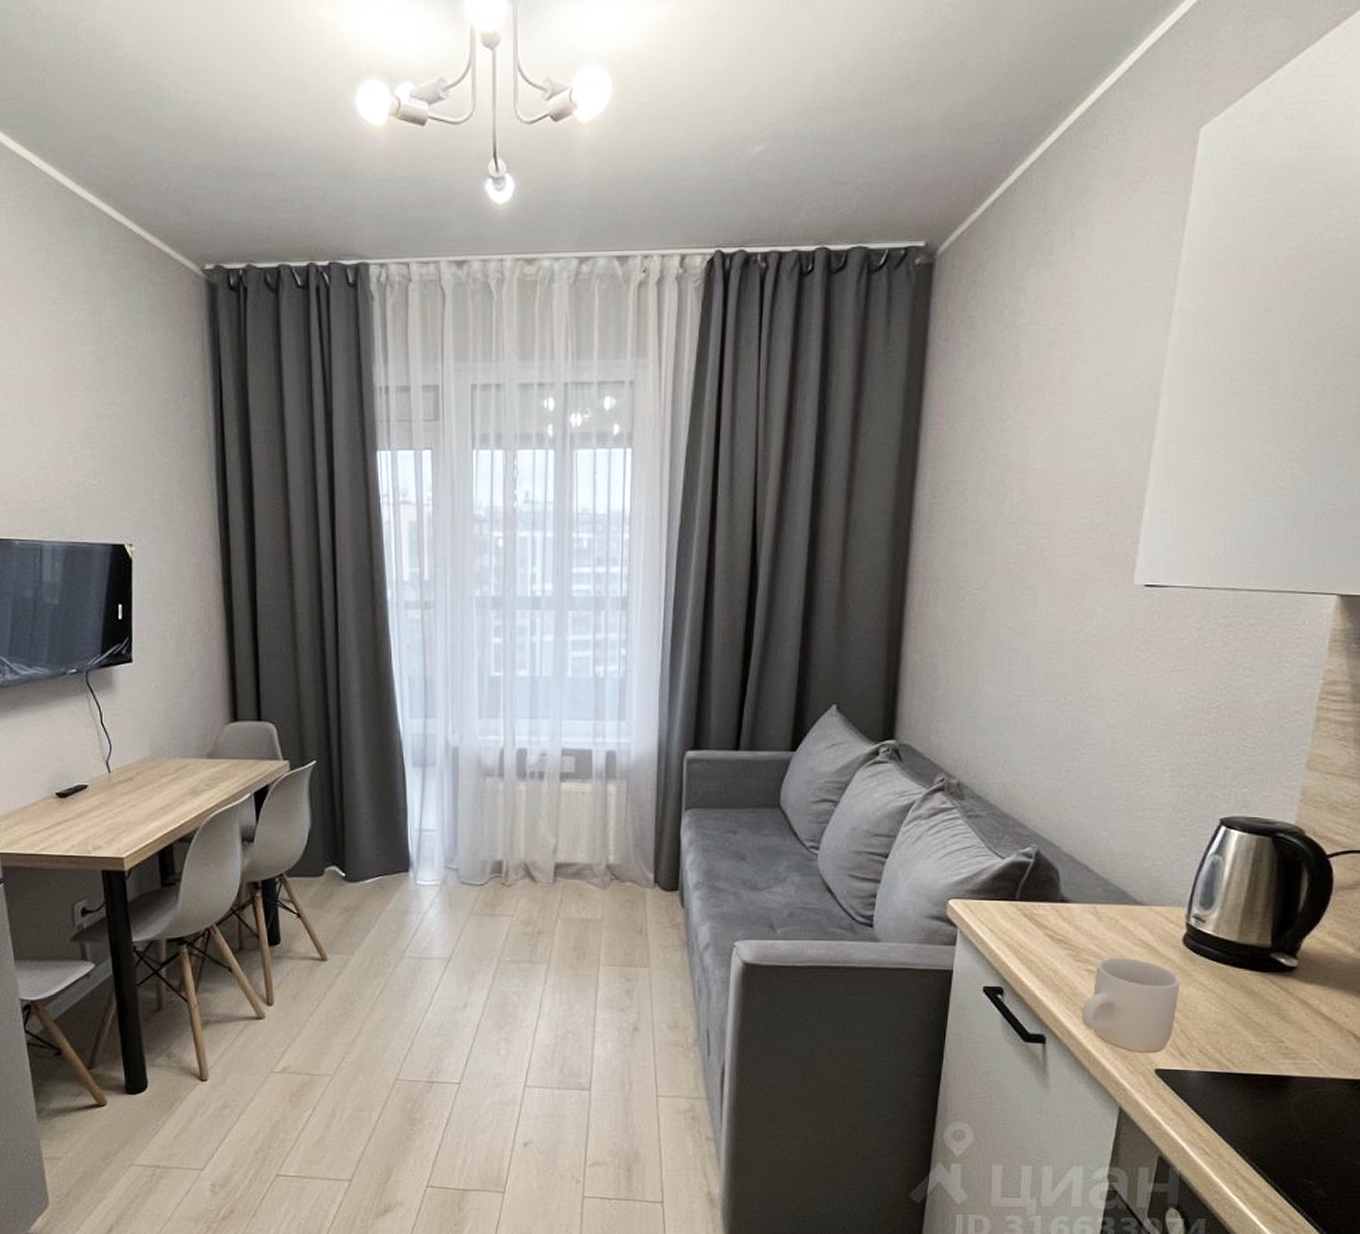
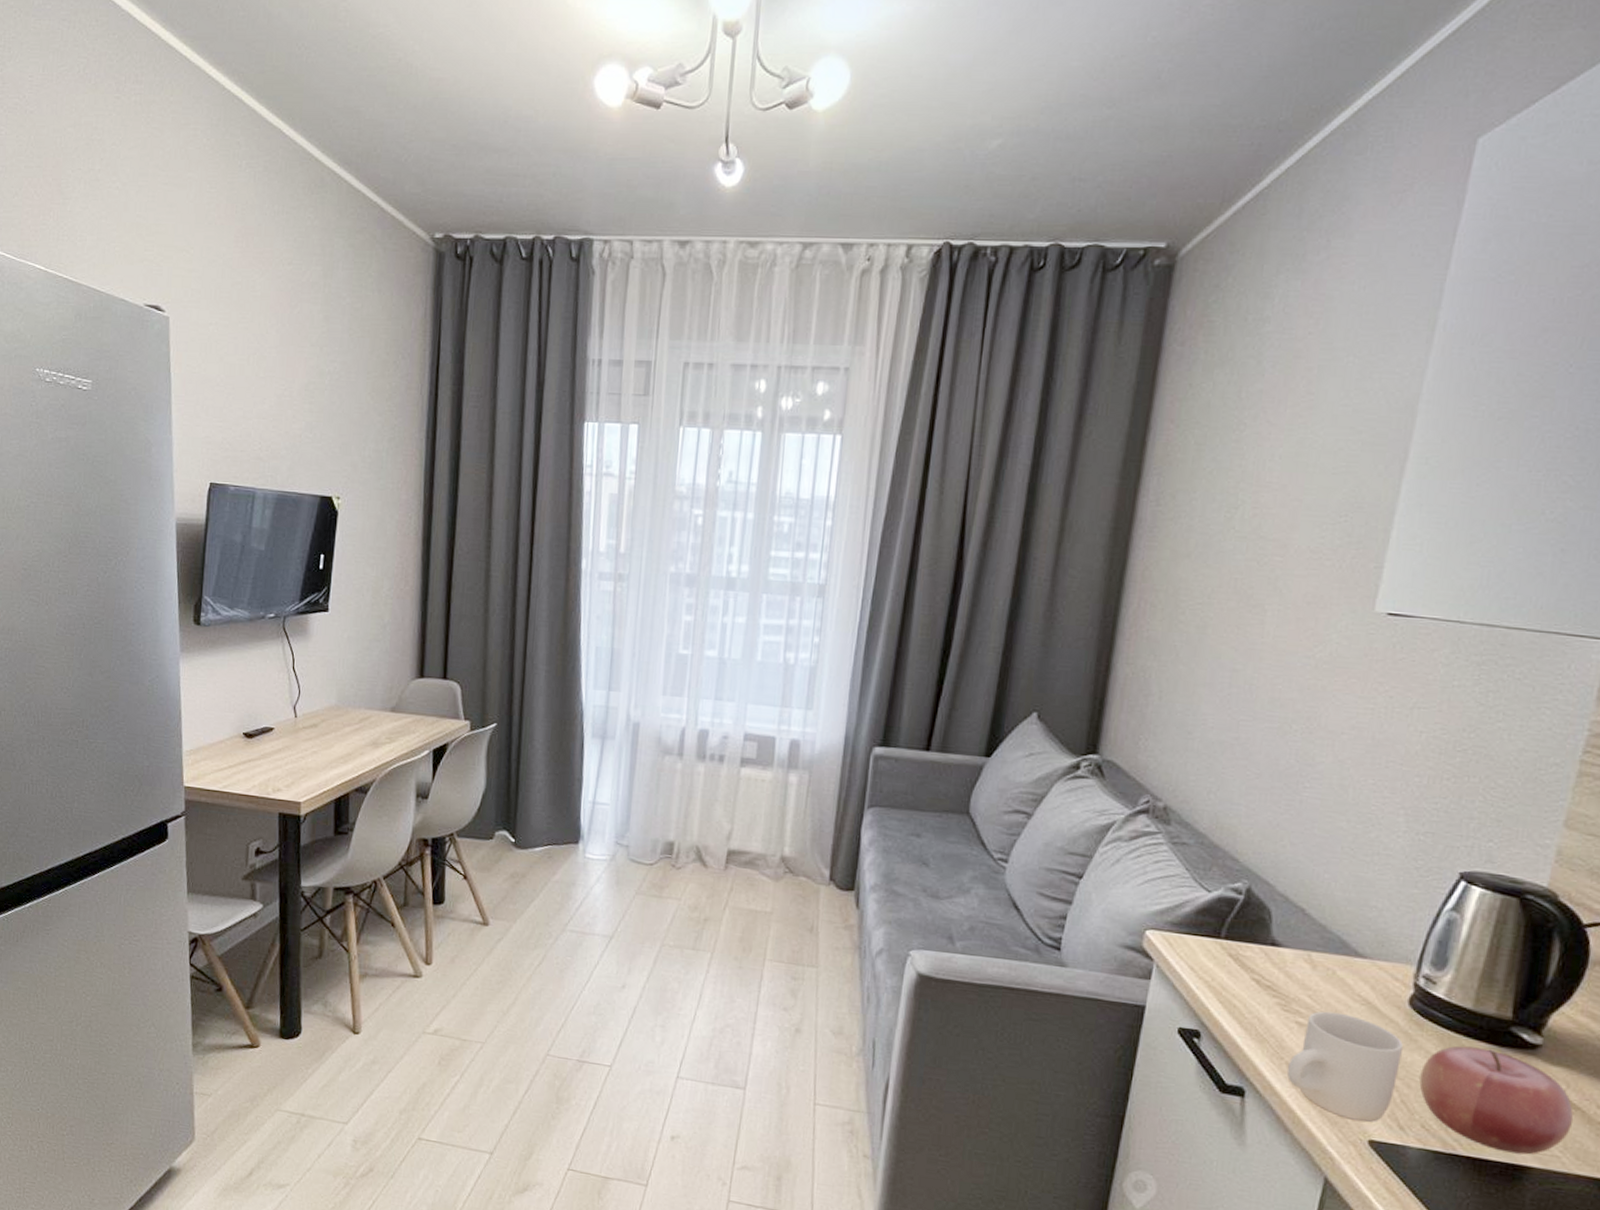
fruit: none [1195,974,1326,1066] -> present [1419,1046,1573,1155]

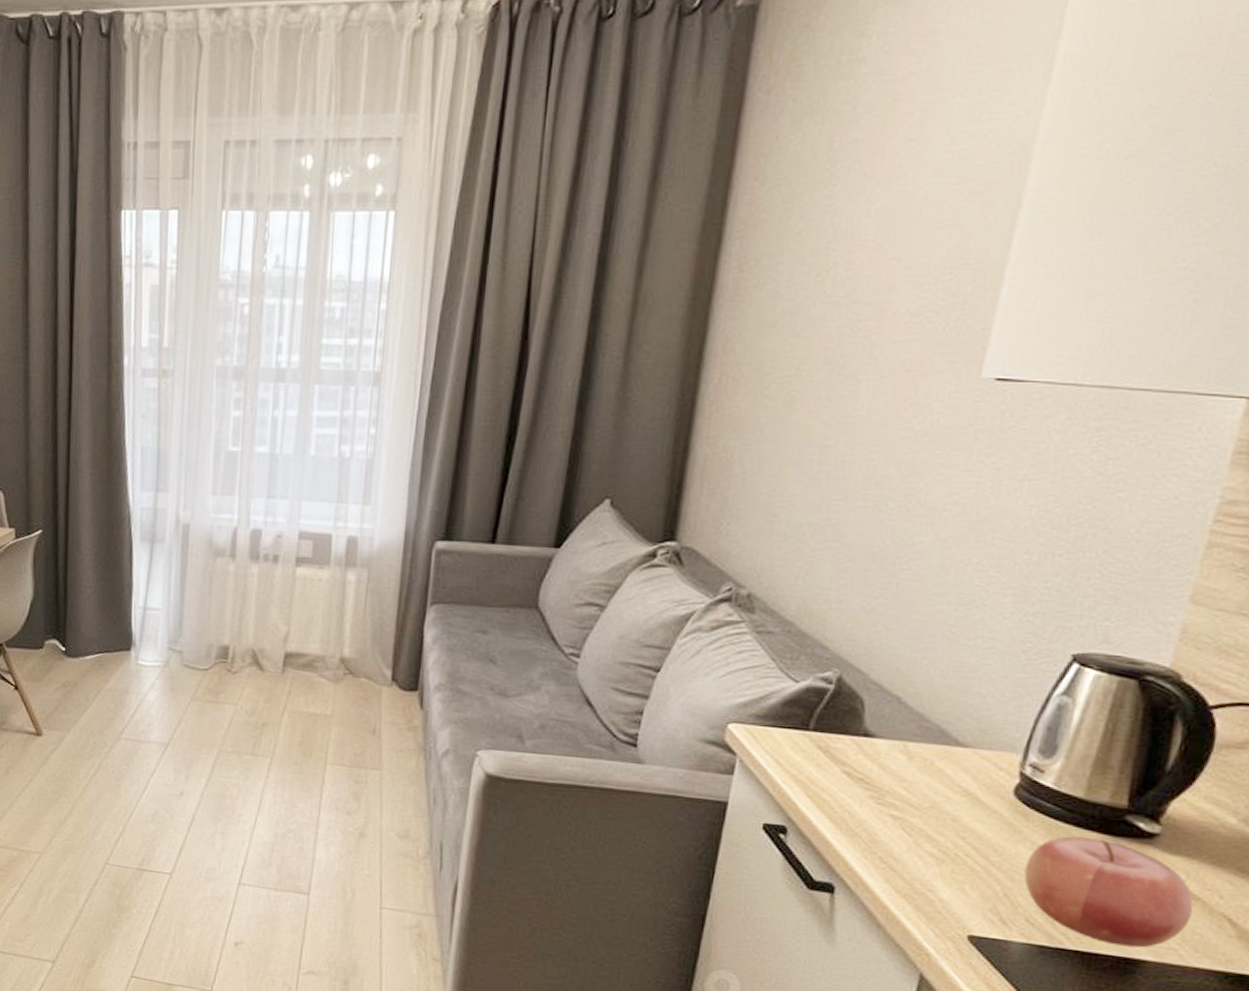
mug: present [1286,1011,1404,1123] -> none [879,803,1008,917]

